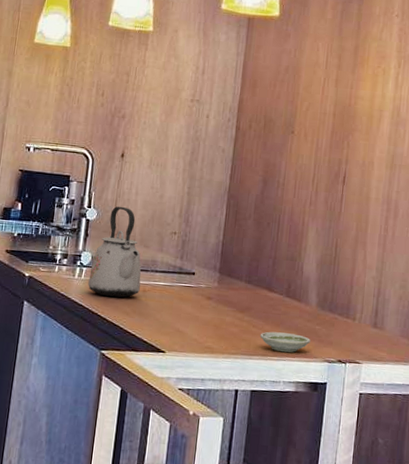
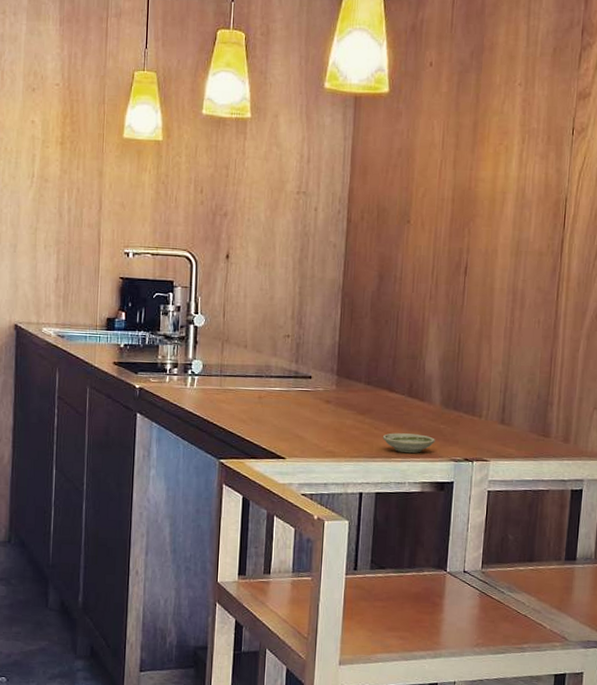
kettle: present [88,206,141,298] -> none [201,311,256,406]

